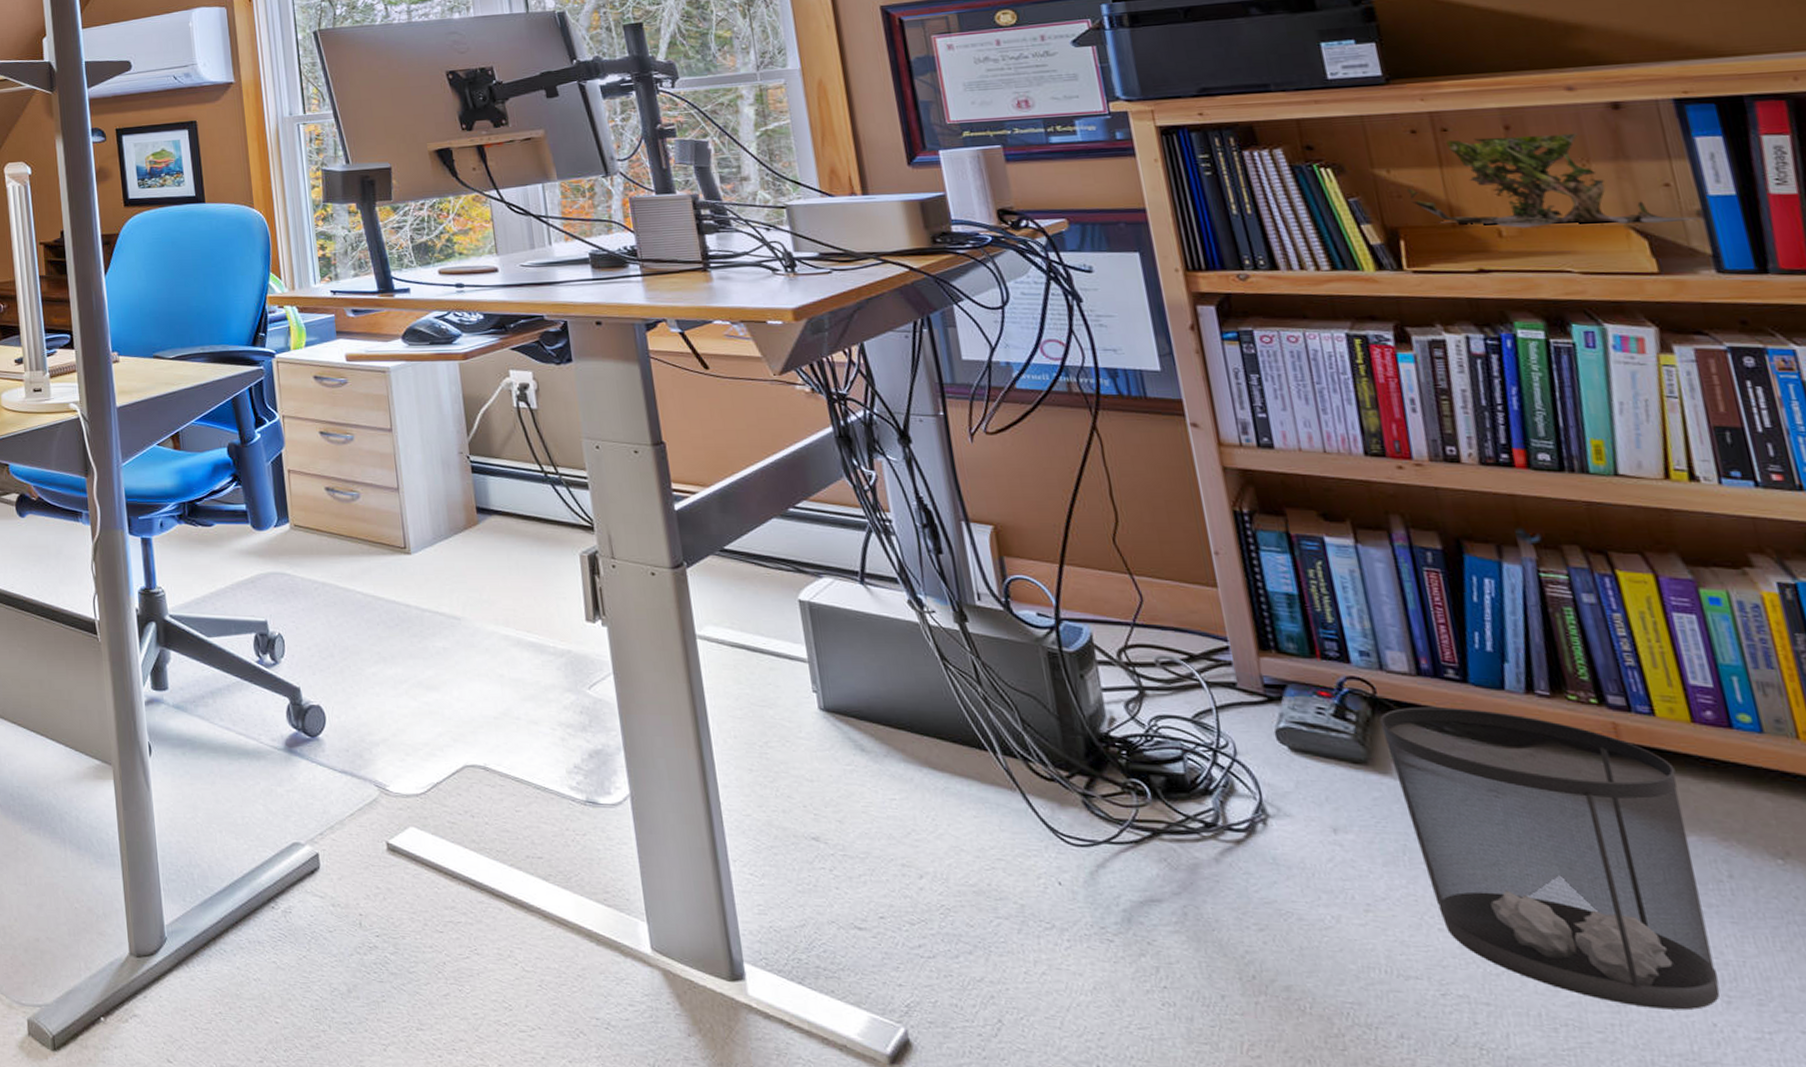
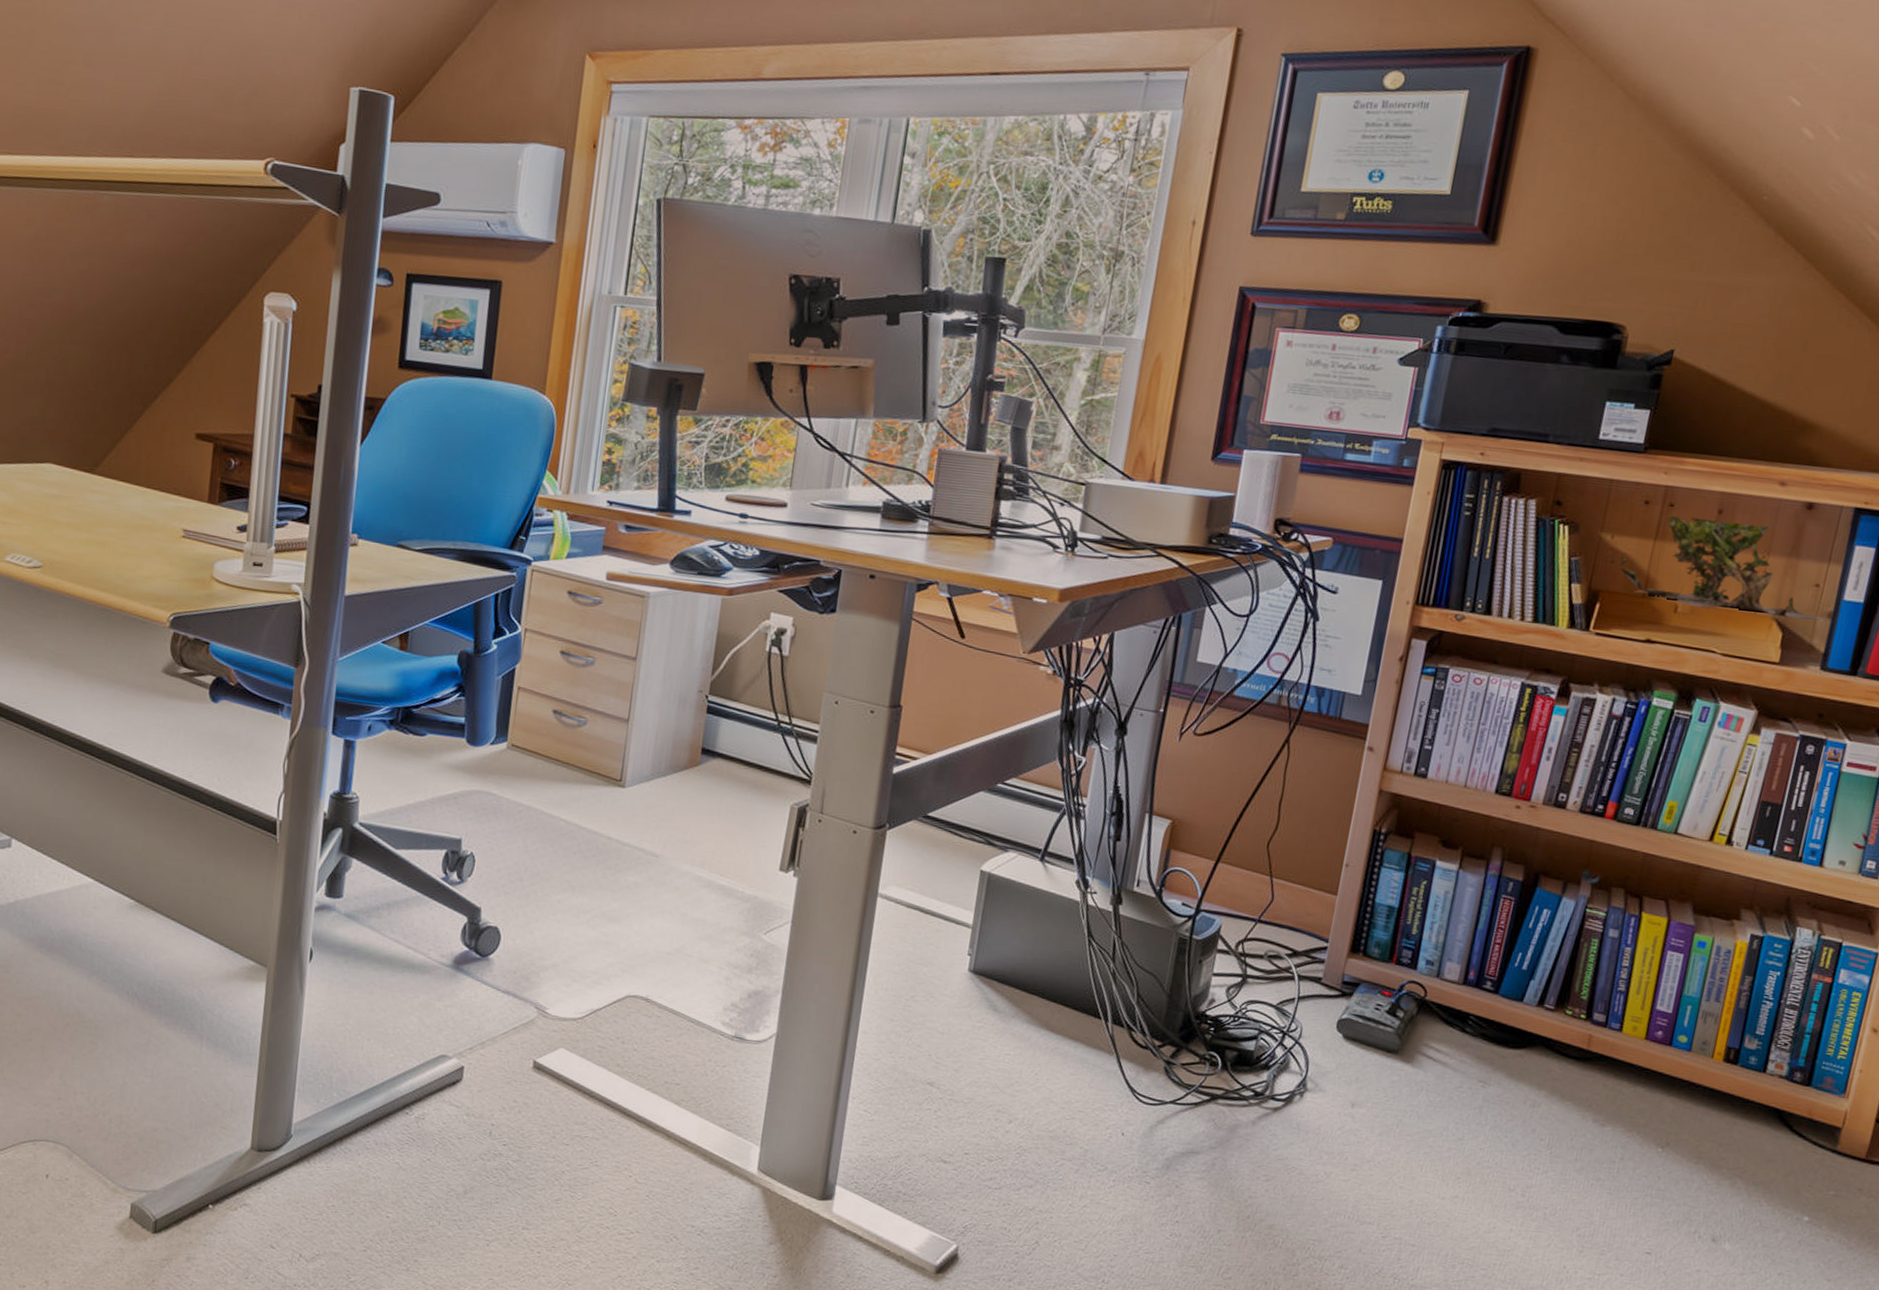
waste bin: present [1378,707,1721,1011] -> none [1406,1010,1618,1256]

